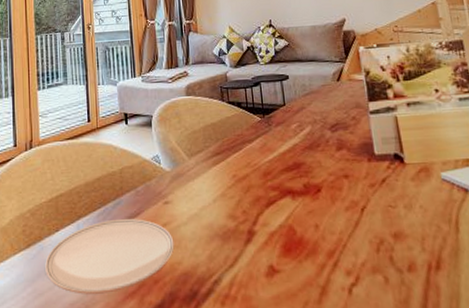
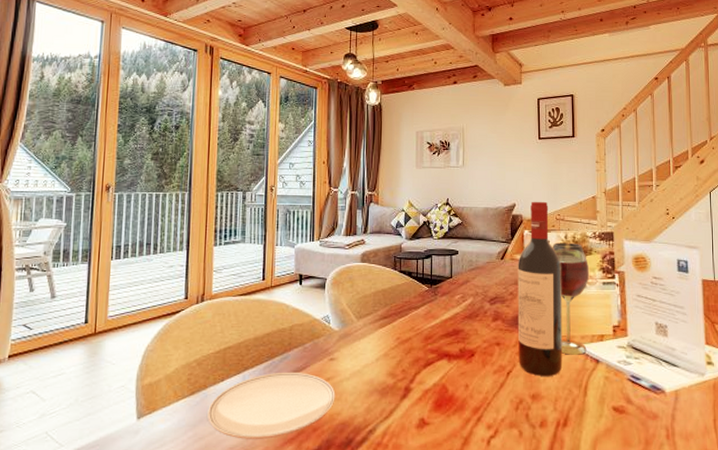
wine bottle: none [356,13,425,211] -> present [517,201,563,376]
wineglass: none [393,56,452,185] -> present [552,242,589,355]

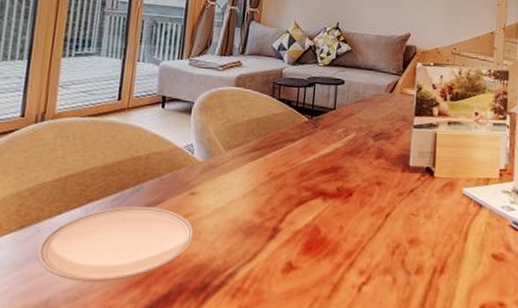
wine bottle: present [517,201,563,376] -> none [399,32,454,220]
wineglass: present [552,242,589,355] -> none [445,78,481,199]

